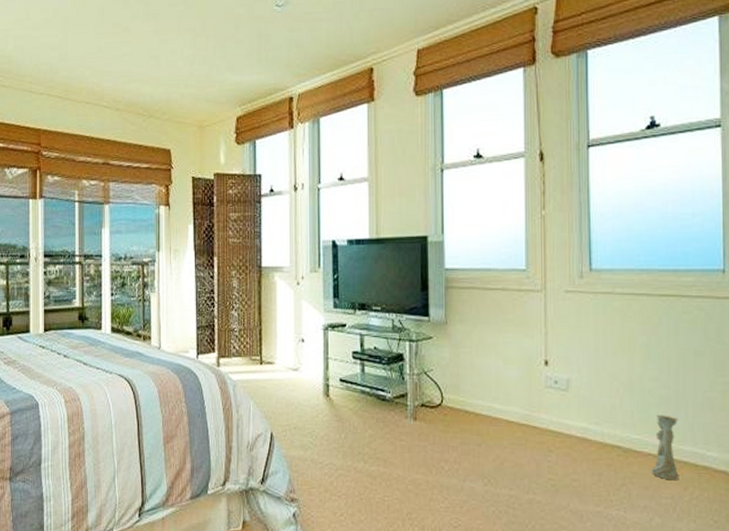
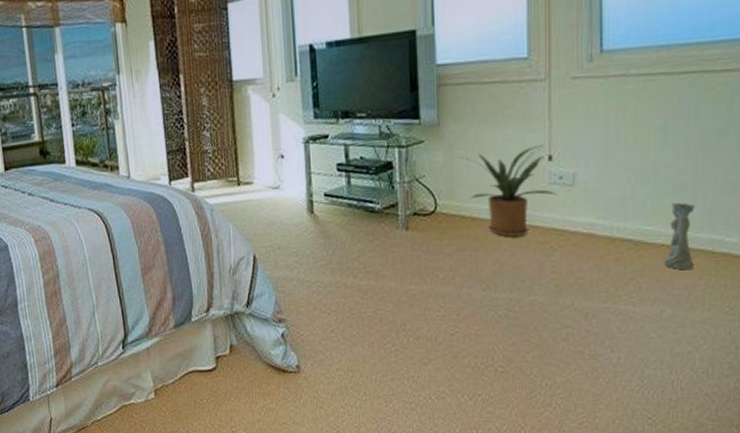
house plant: none [461,349,552,435] -> present [456,144,556,237]

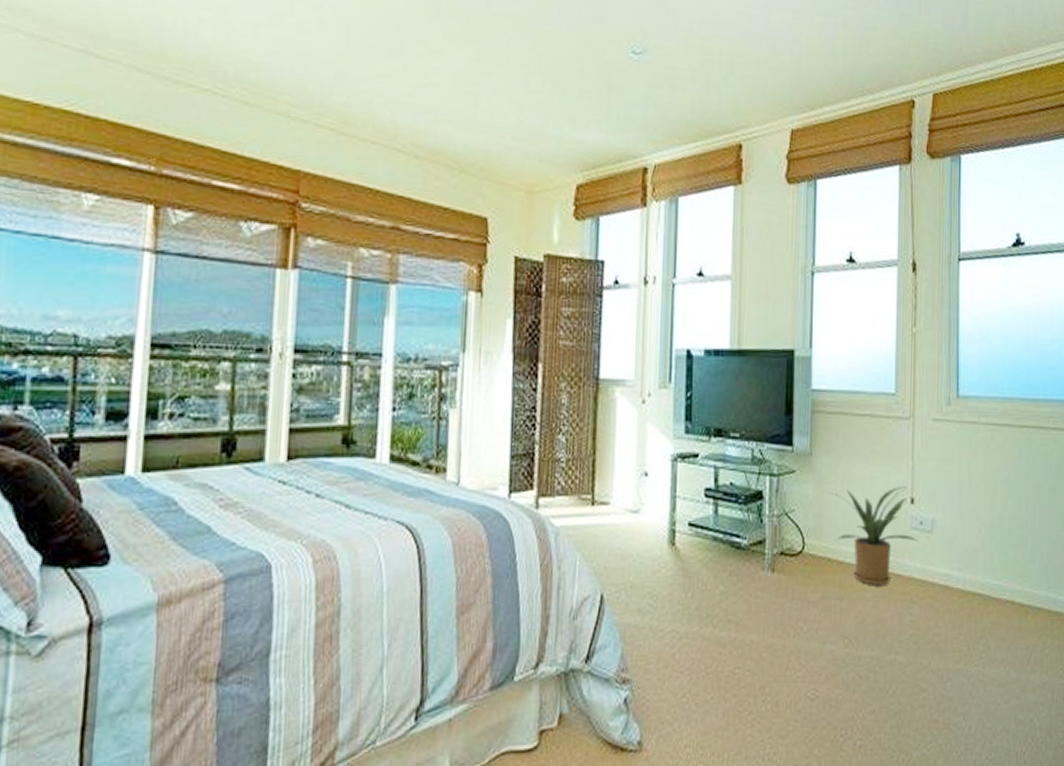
vase: present [664,202,696,270] -> none [1009,557,1034,629]

